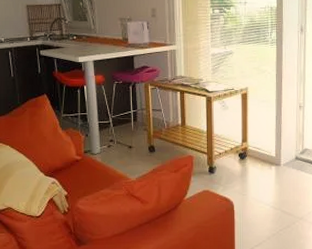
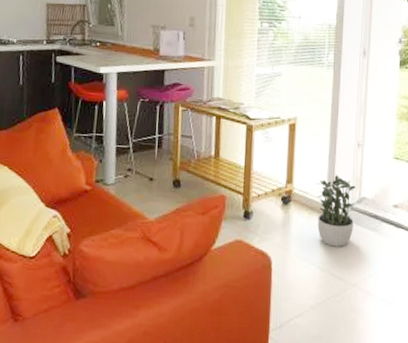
potted plant: none [267,133,299,190] -> present [316,175,356,247]

